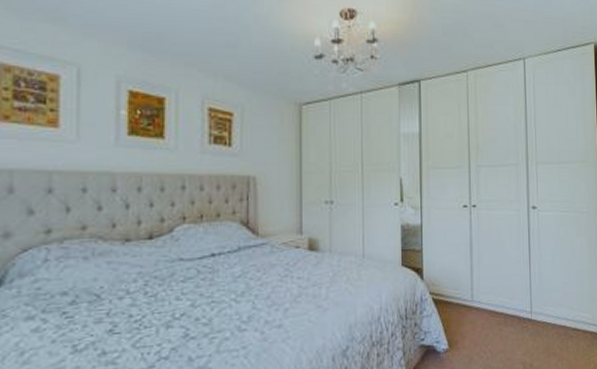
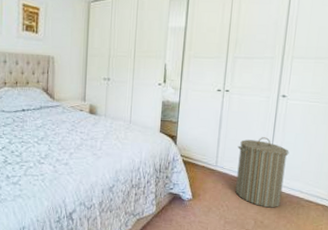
laundry hamper: none [493,258,548,346] -> present [235,137,289,208]

